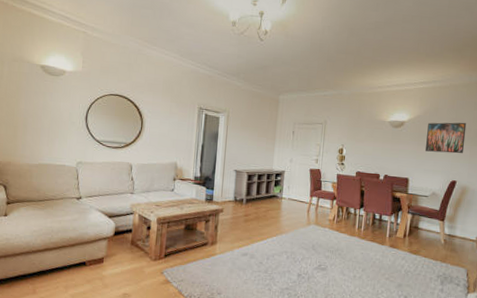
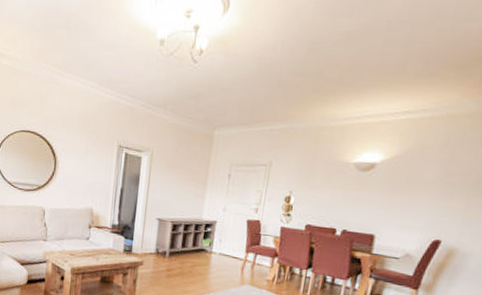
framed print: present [425,122,467,154] -> none [401,164,465,206]

